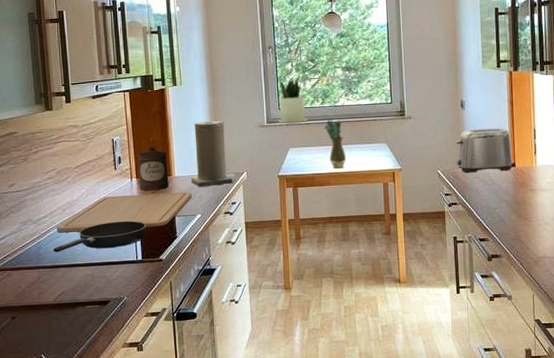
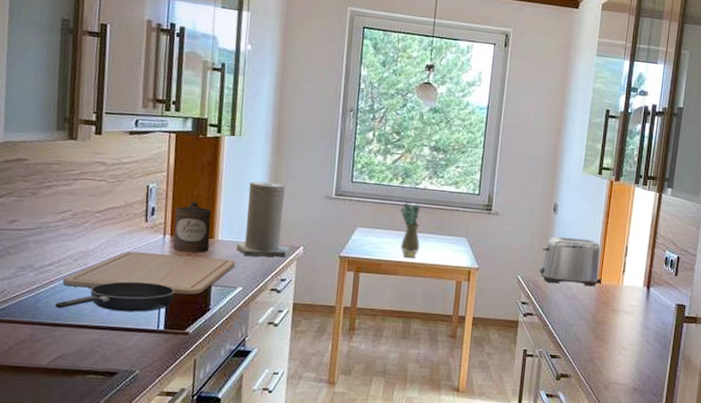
planter: present [278,78,308,124] -> none [348,148,382,202]

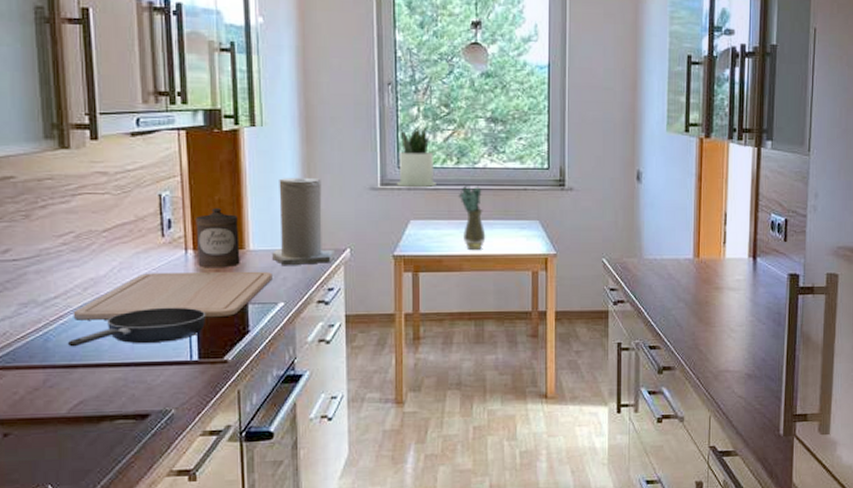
planter: none [348,148,382,202] -> present [396,127,436,188]
toaster: present [539,236,603,287] -> none [627,209,702,264]

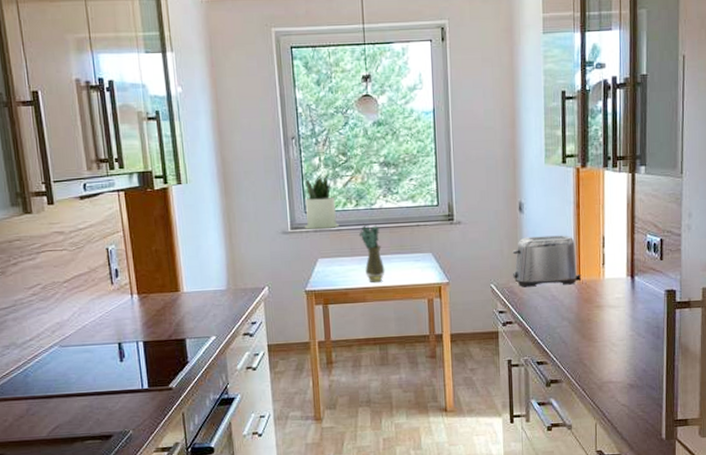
frying pan: present [67,307,207,347] -> none [42,343,152,381]
chopping board: present [73,271,273,320] -> none [45,310,205,358]
canister: present [195,208,240,268] -> none [137,257,177,309]
paper towel: present [272,177,336,266] -> none [203,226,256,305]
toaster: none [627,209,702,264] -> present [512,235,583,287]

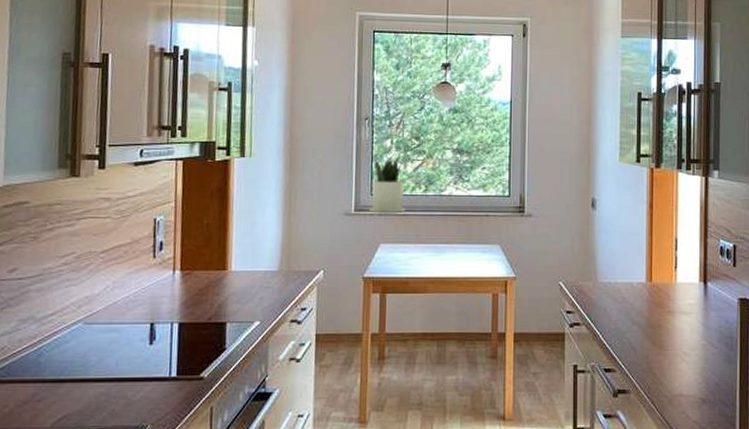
vase: present [358,223,385,282] -> none [425,209,450,272]
toaster: present [512,235,583,287] -> none [583,234,655,287]

